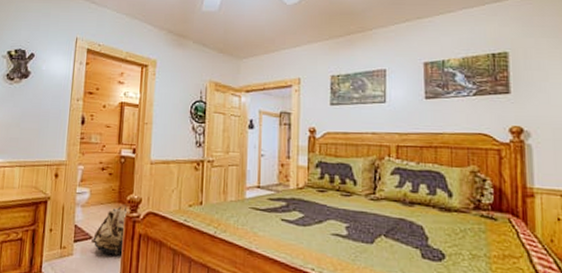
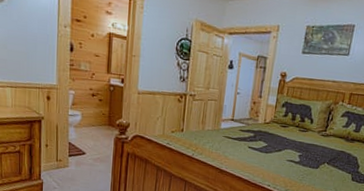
backpack: present [91,205,130,257] -> none [85,127,119,170]

